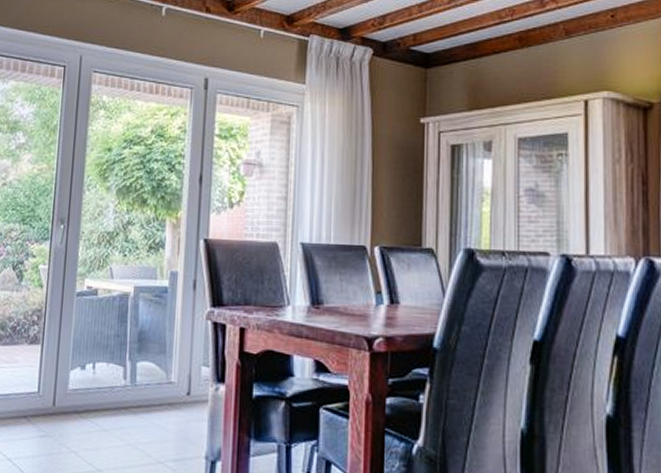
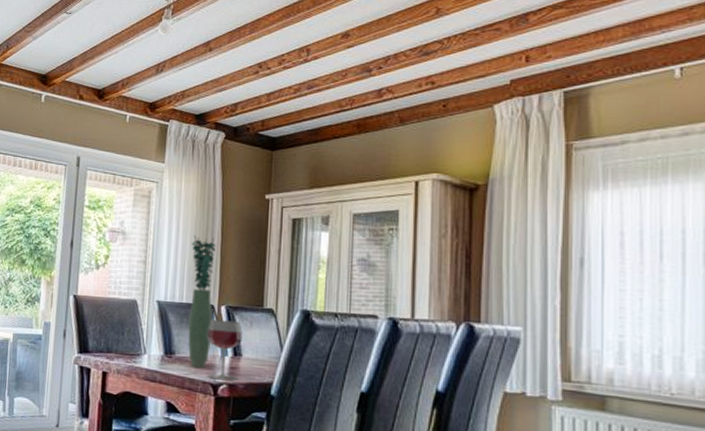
vase: none [337,166,366,320] -> present [188,235,216,369]
wineglass: none [359,262,399,333] -> present [206,319,243,381]

